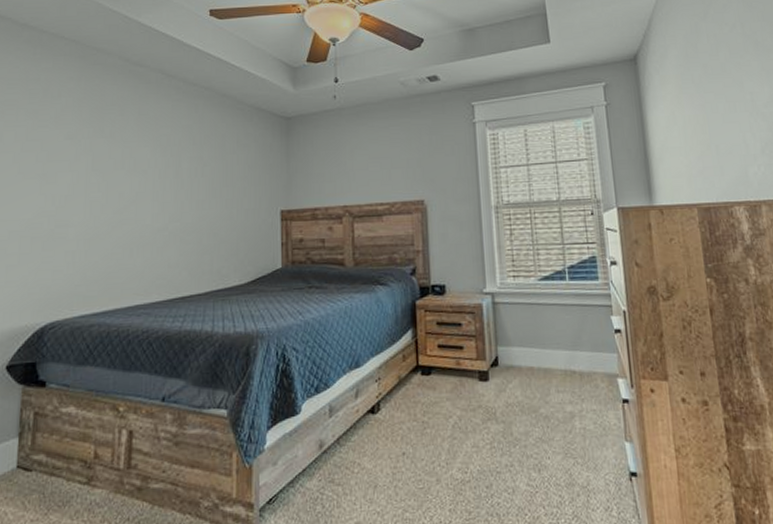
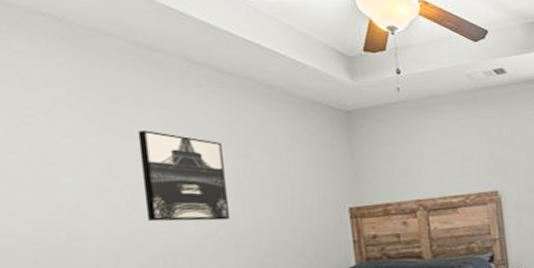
wall art: none [115,134,180,216] -> present [137,130,229,222]

